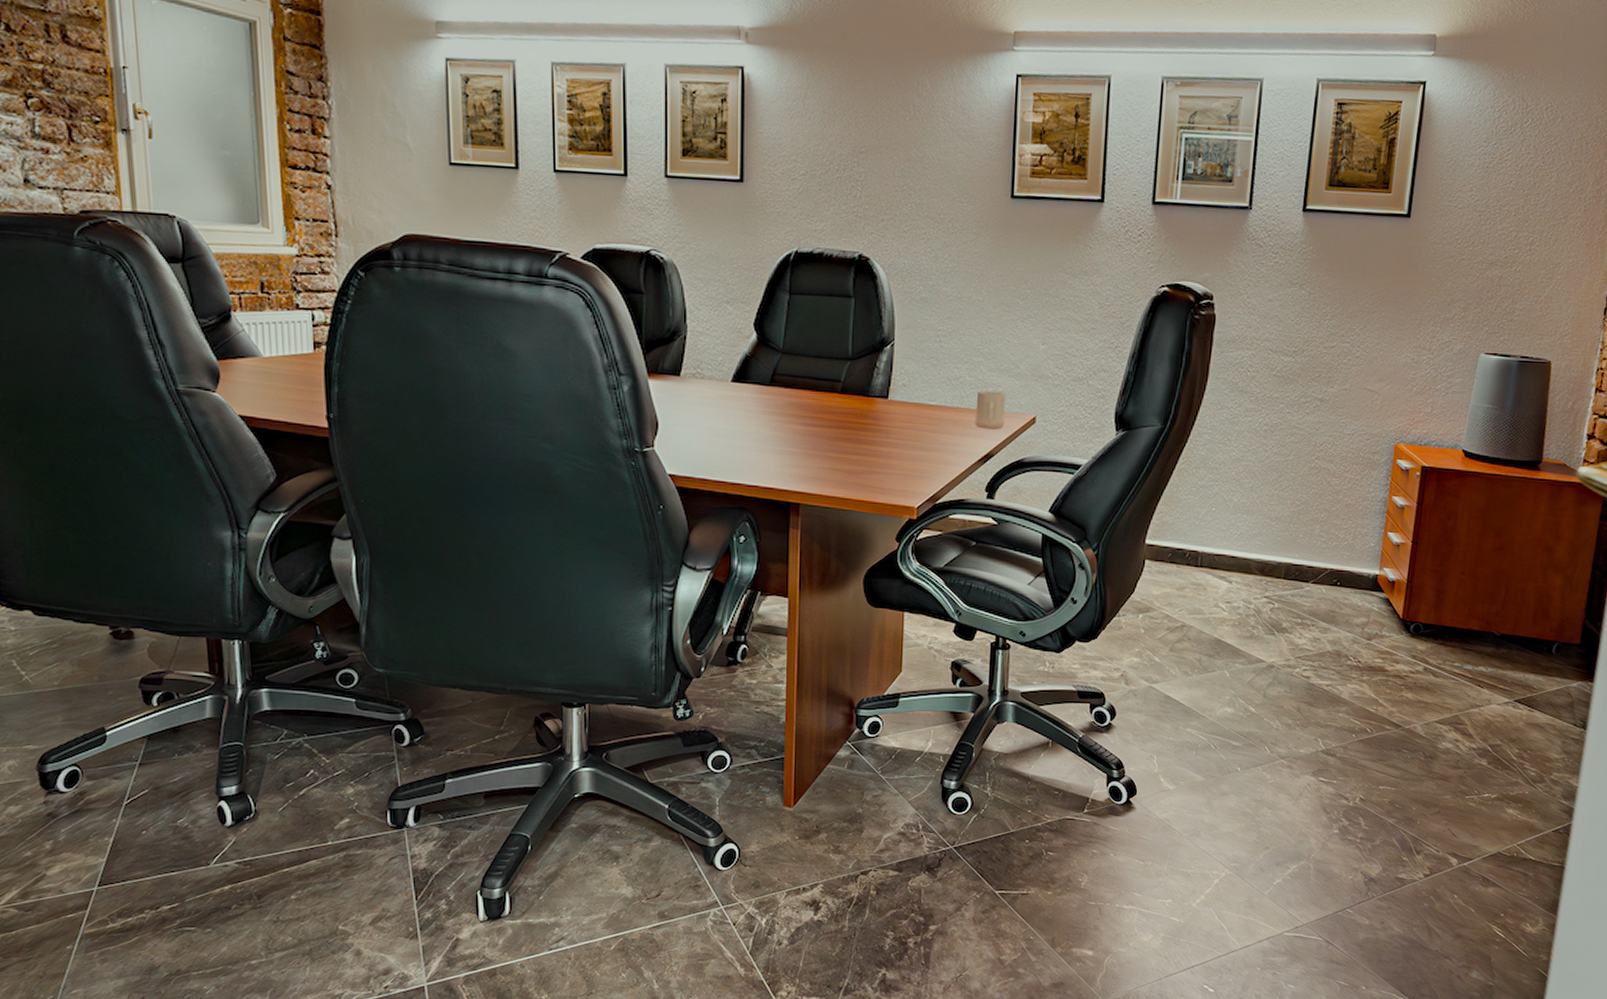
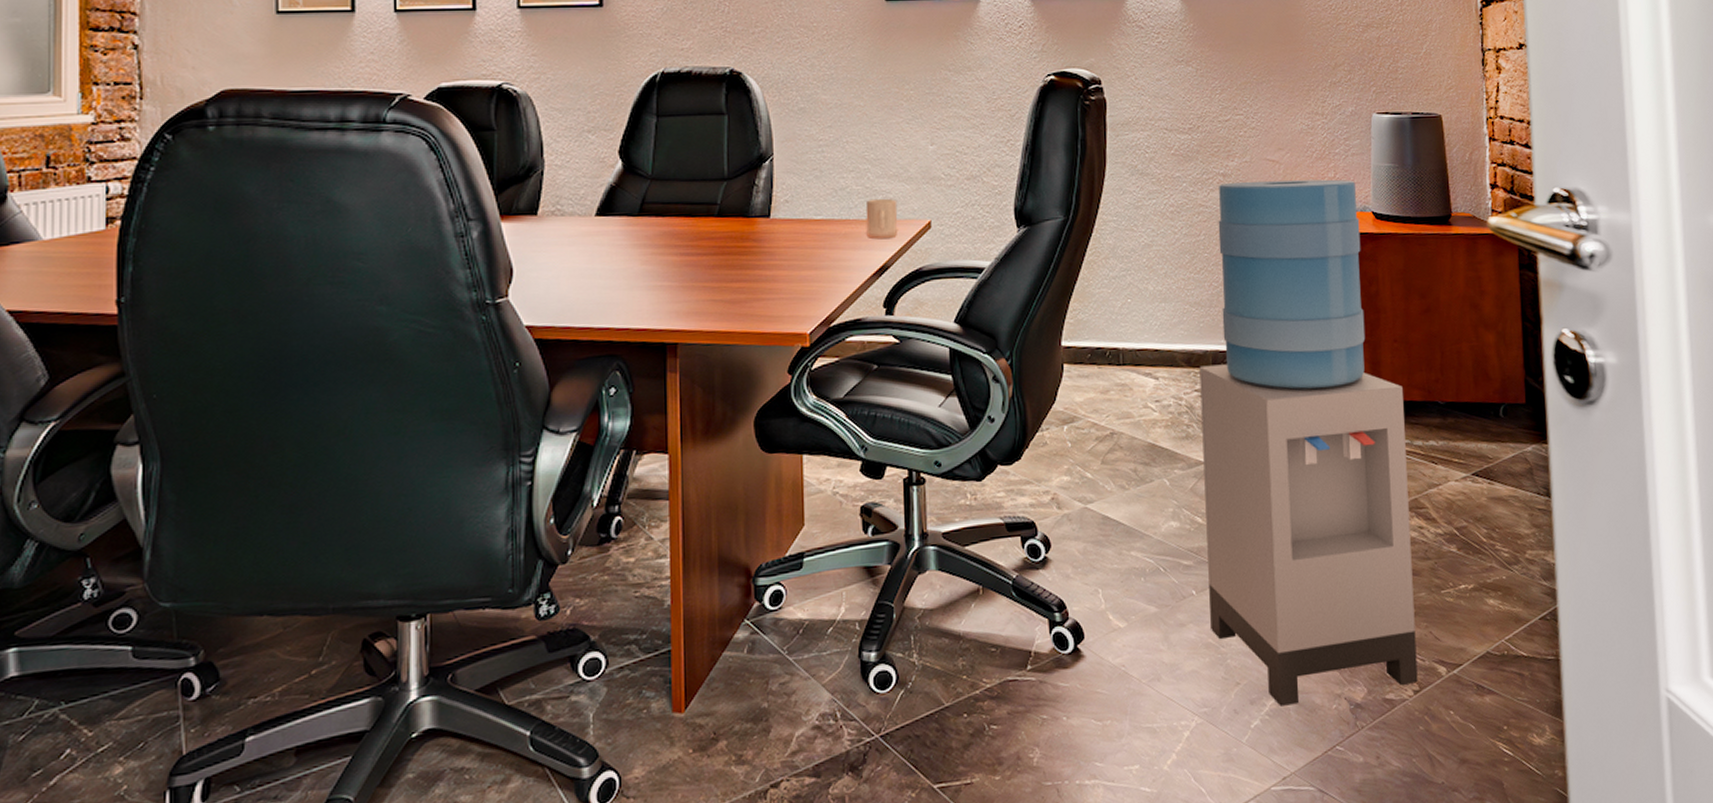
water cooler: none [1250,408,1463,871] -> present [1199,179,1418,706]

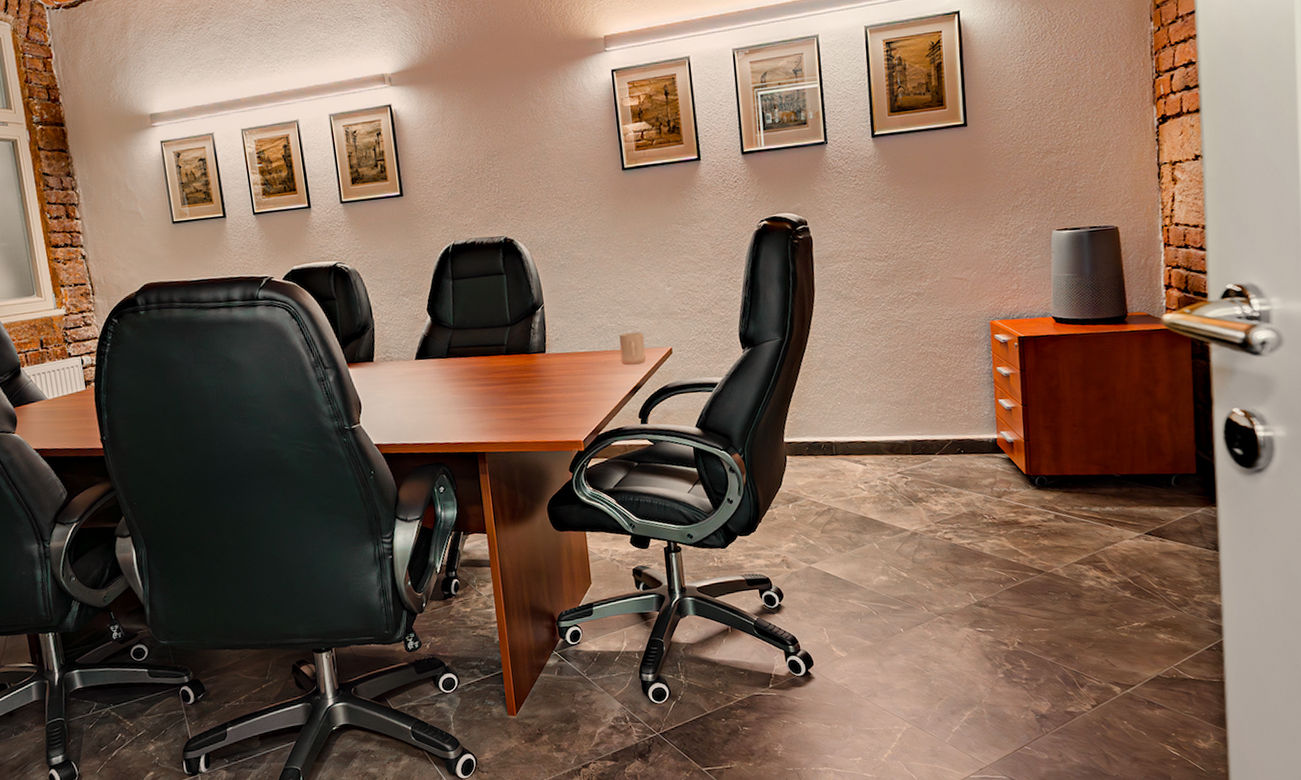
water cooler: present [1199,179,1418,706] -> none [901,290,1096,716]

